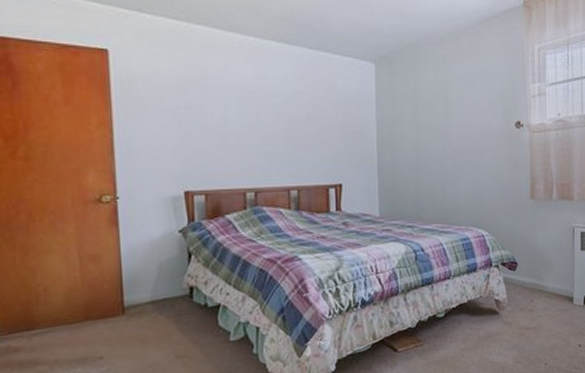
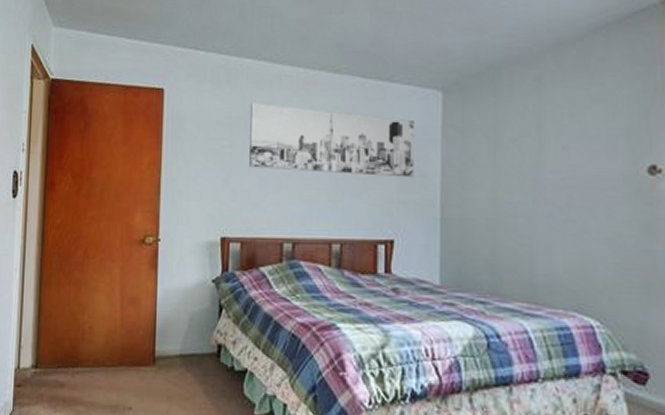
wall art: none [205,66,355,133] -> present [249,102,414,178]

